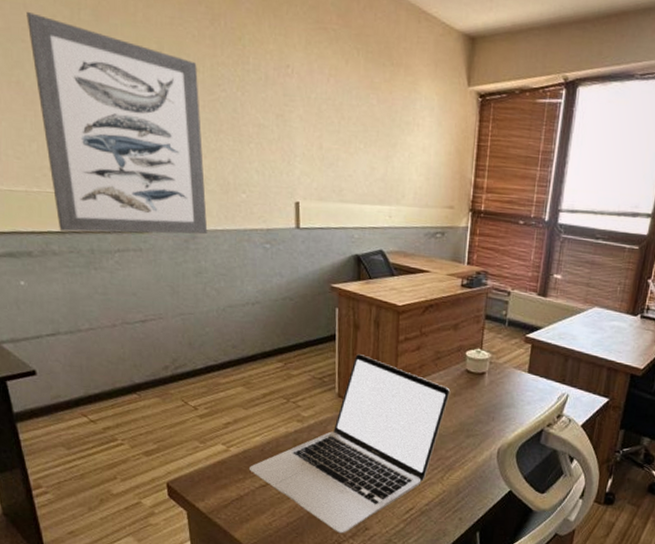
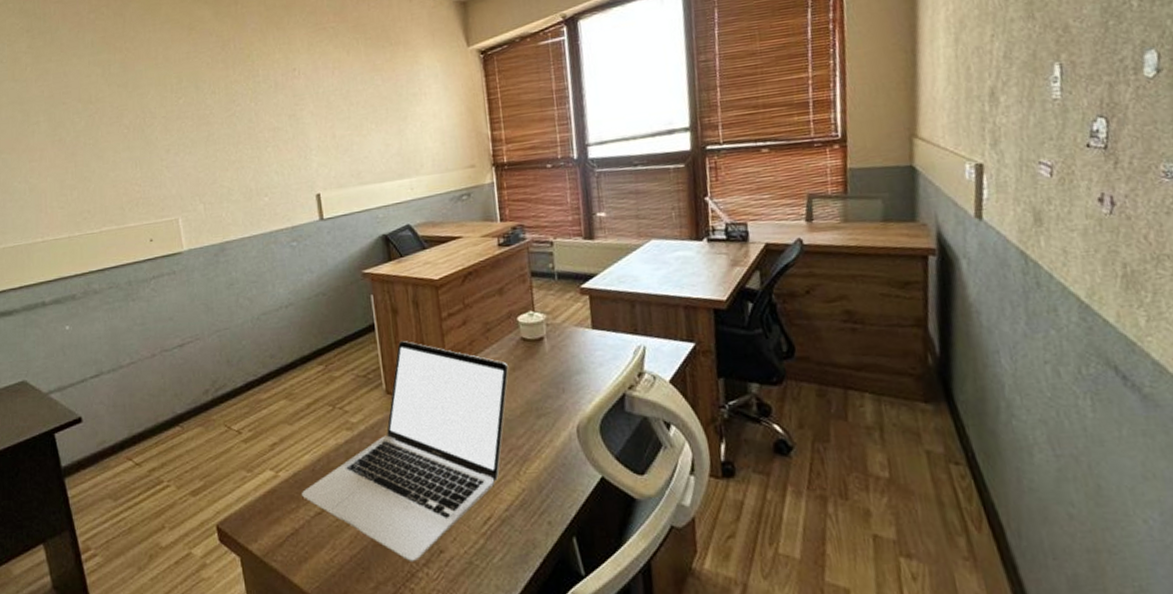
wall art: present [26,12,208,235] -> none [66,77,236,270]

